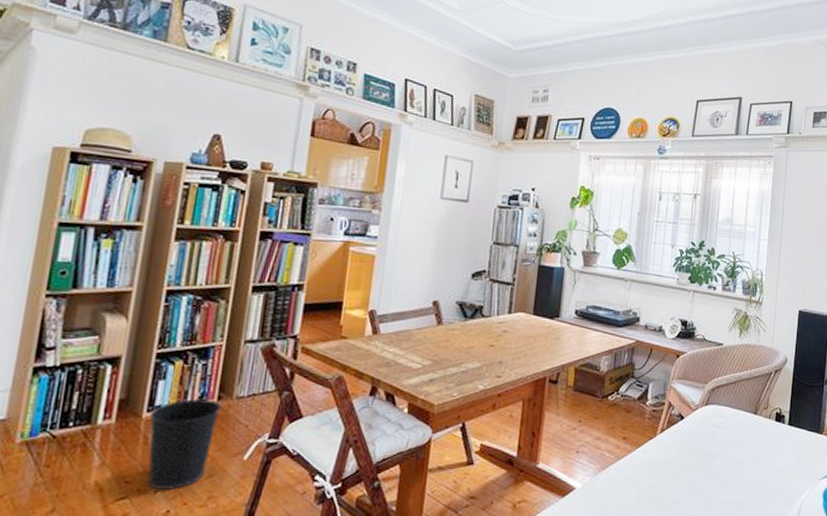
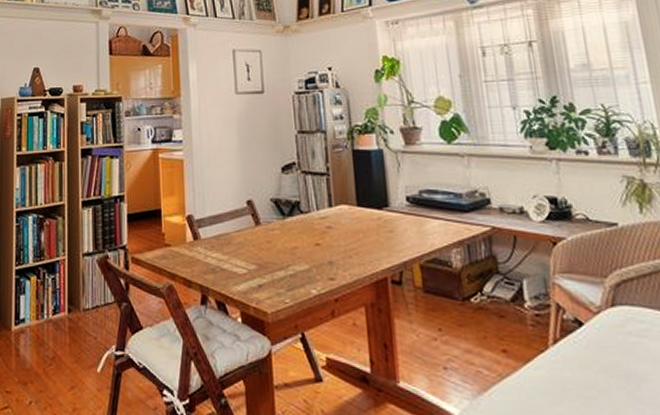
wastebasket: present [148,399,222,490] -> none [17,312,72,401]

